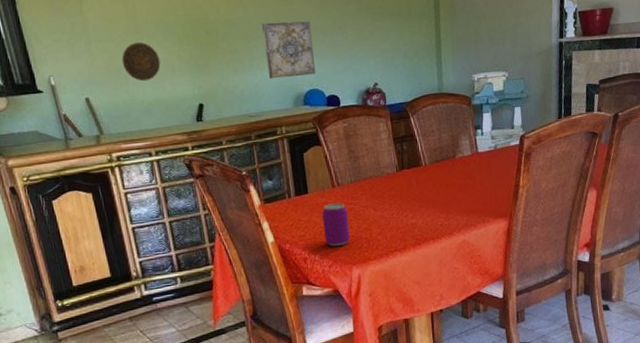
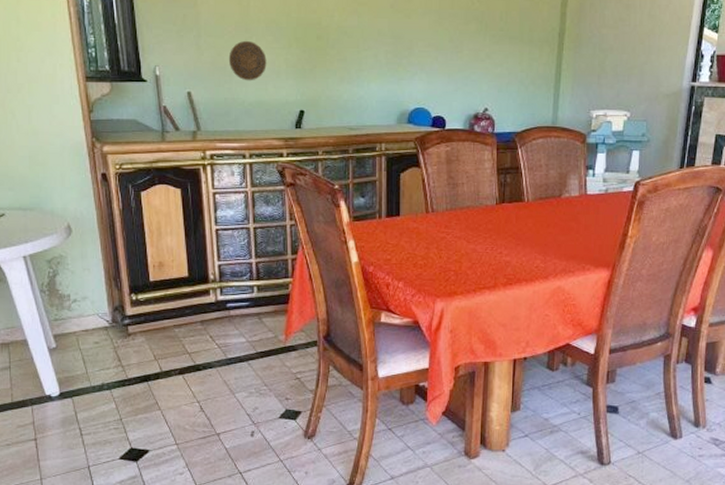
wall art: present [262,21,316,79] -> none [375,34,426,93]
beverage can: present [322,203,350,246] -> none [411,230,439,275]

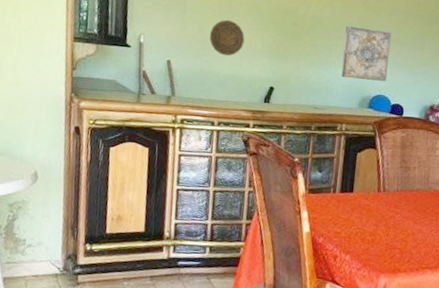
wall art: none [375,34,426,93] -> present [341,26,392,82]

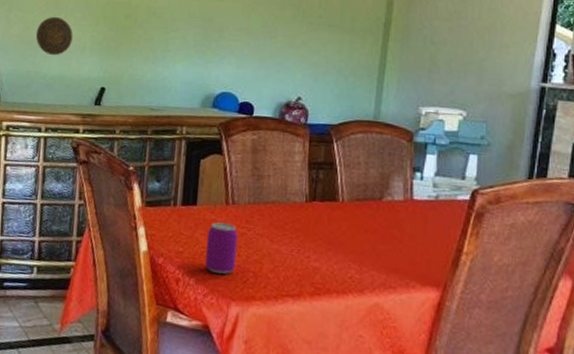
wall art: present [341,26,392,82] -> none [180,16,238,77]
beverage can: none [359,207,388,251] -> present [205,222,239,274]

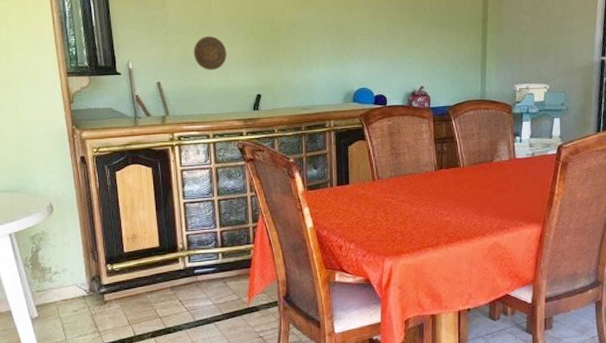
beverage can: present [205,222,239,274] -> none [361,196,386,237]

